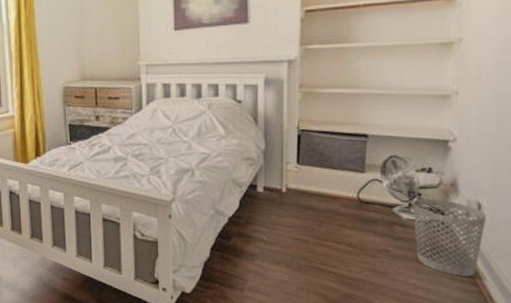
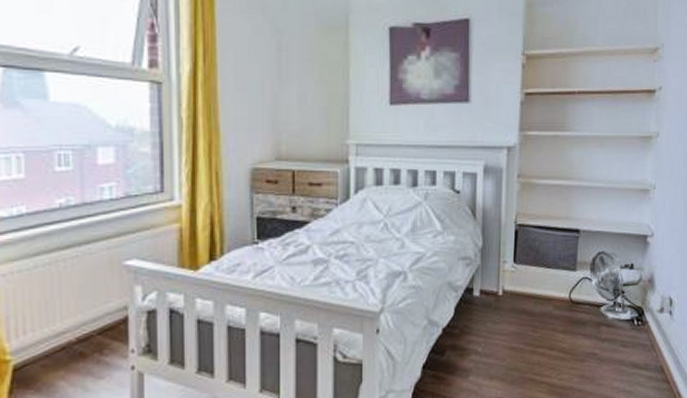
wastebasket: present [413,198,487,276] -> none [617,295,677,375]

